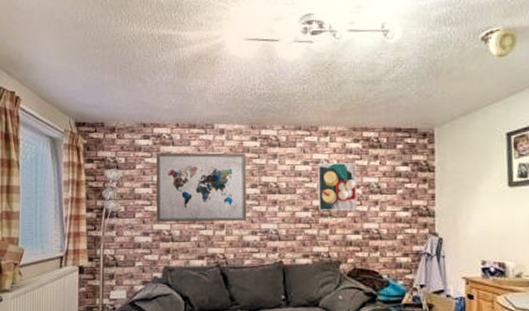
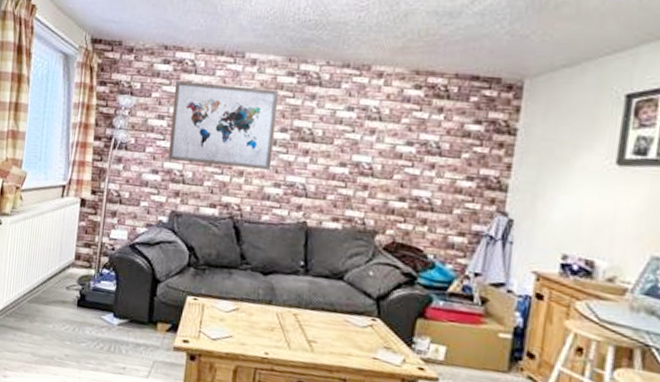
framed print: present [318,162,358,210] -> none [359,109,414,172]

